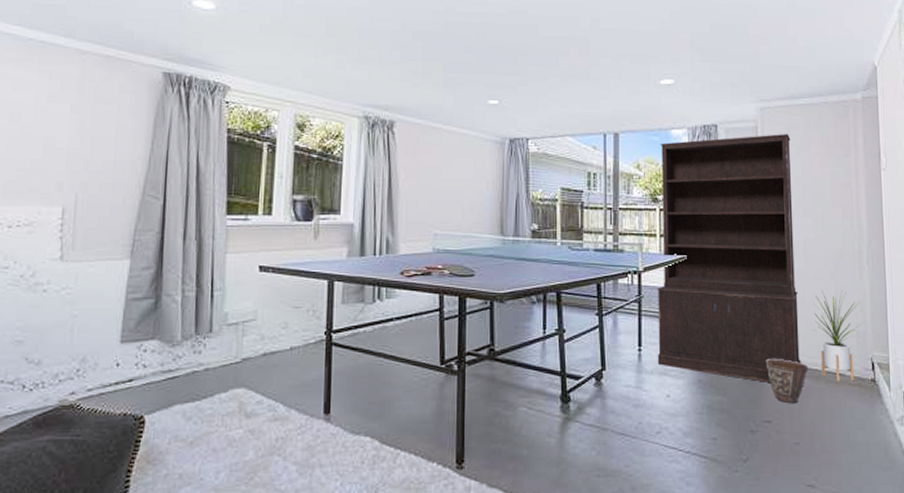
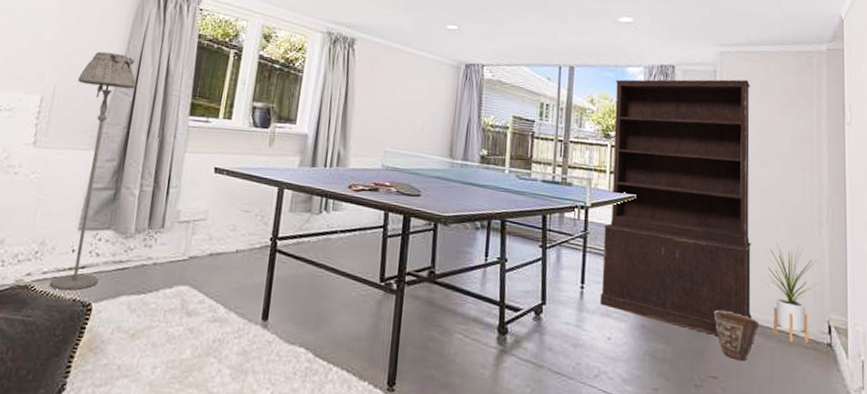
floor lamp: none [96,155,166,405] -> present [49,51,137,290]

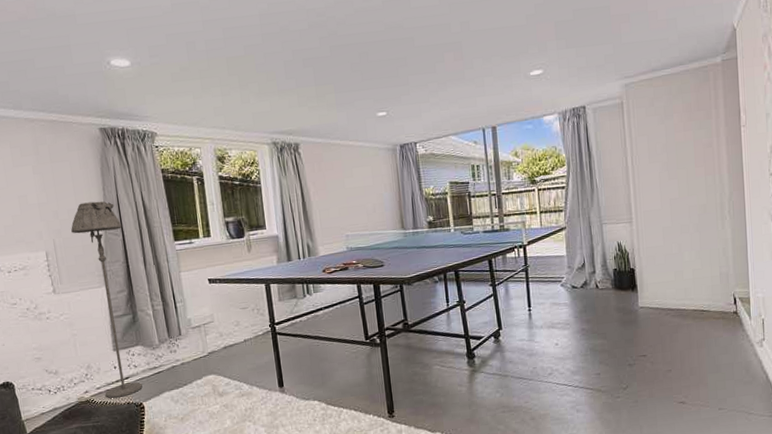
bookcase: present [599,79,752,335] -> none [534,104,671,325]
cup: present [714,309,760,360] -> none [639,303,678,339]
house plant: present [768,243,822,343] -> none [681,240,727,317]

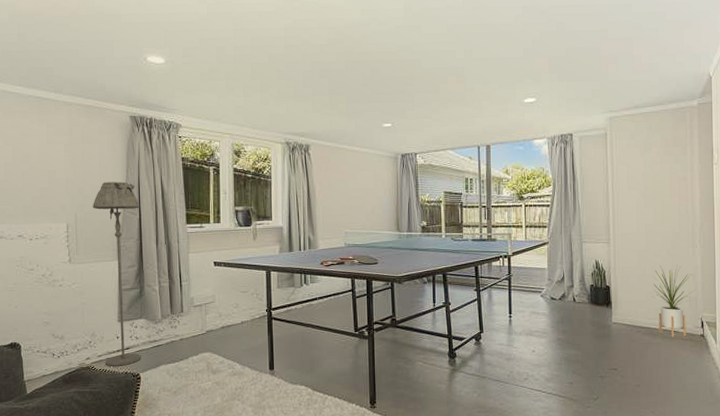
house plant: none [681,240,727,317] -> present [654,265,696,337]

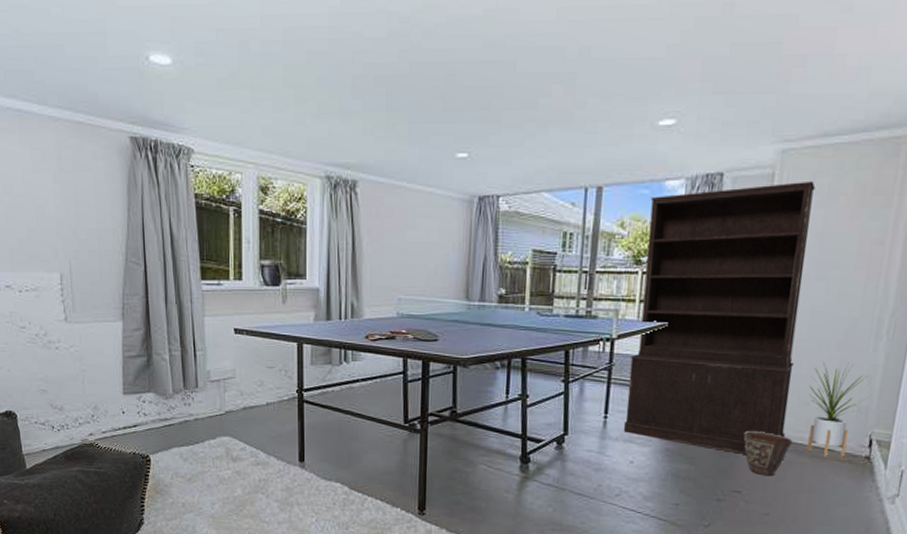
floor lamp: present [93,181,141,367] -> none [89,223,151,446]
bookcase: none [523,138,642,339] -> present [623,180,816,454]
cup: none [613,320,648,354] -> present [743,430,793,475]

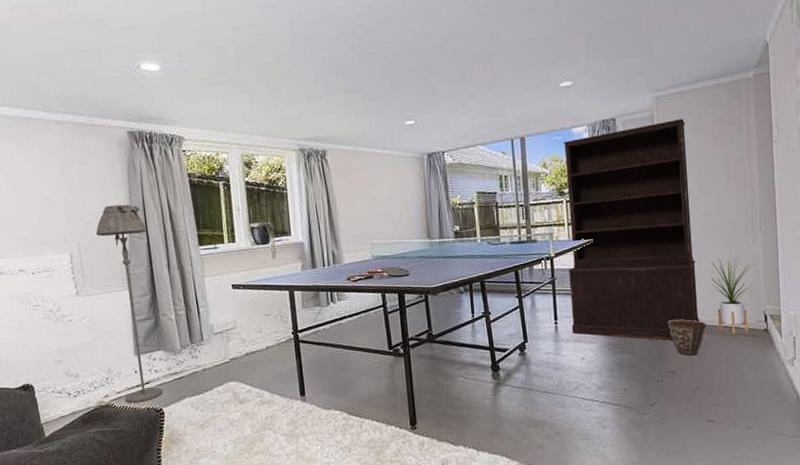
floor lamp: none [89,223,151,446] -> present [96,204,163,403]

